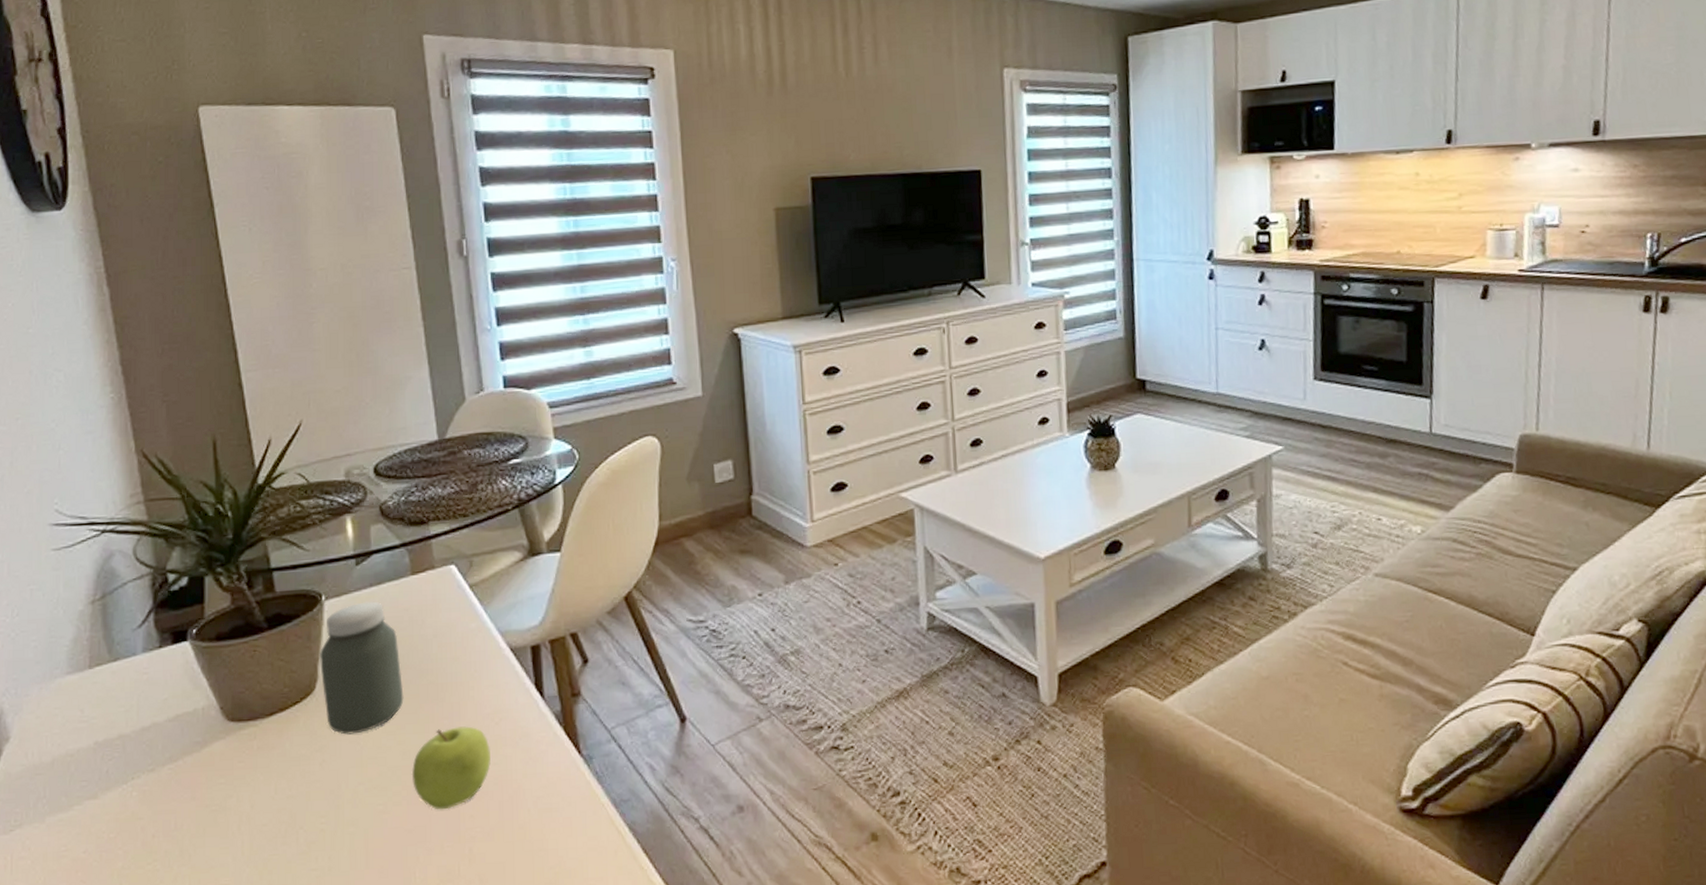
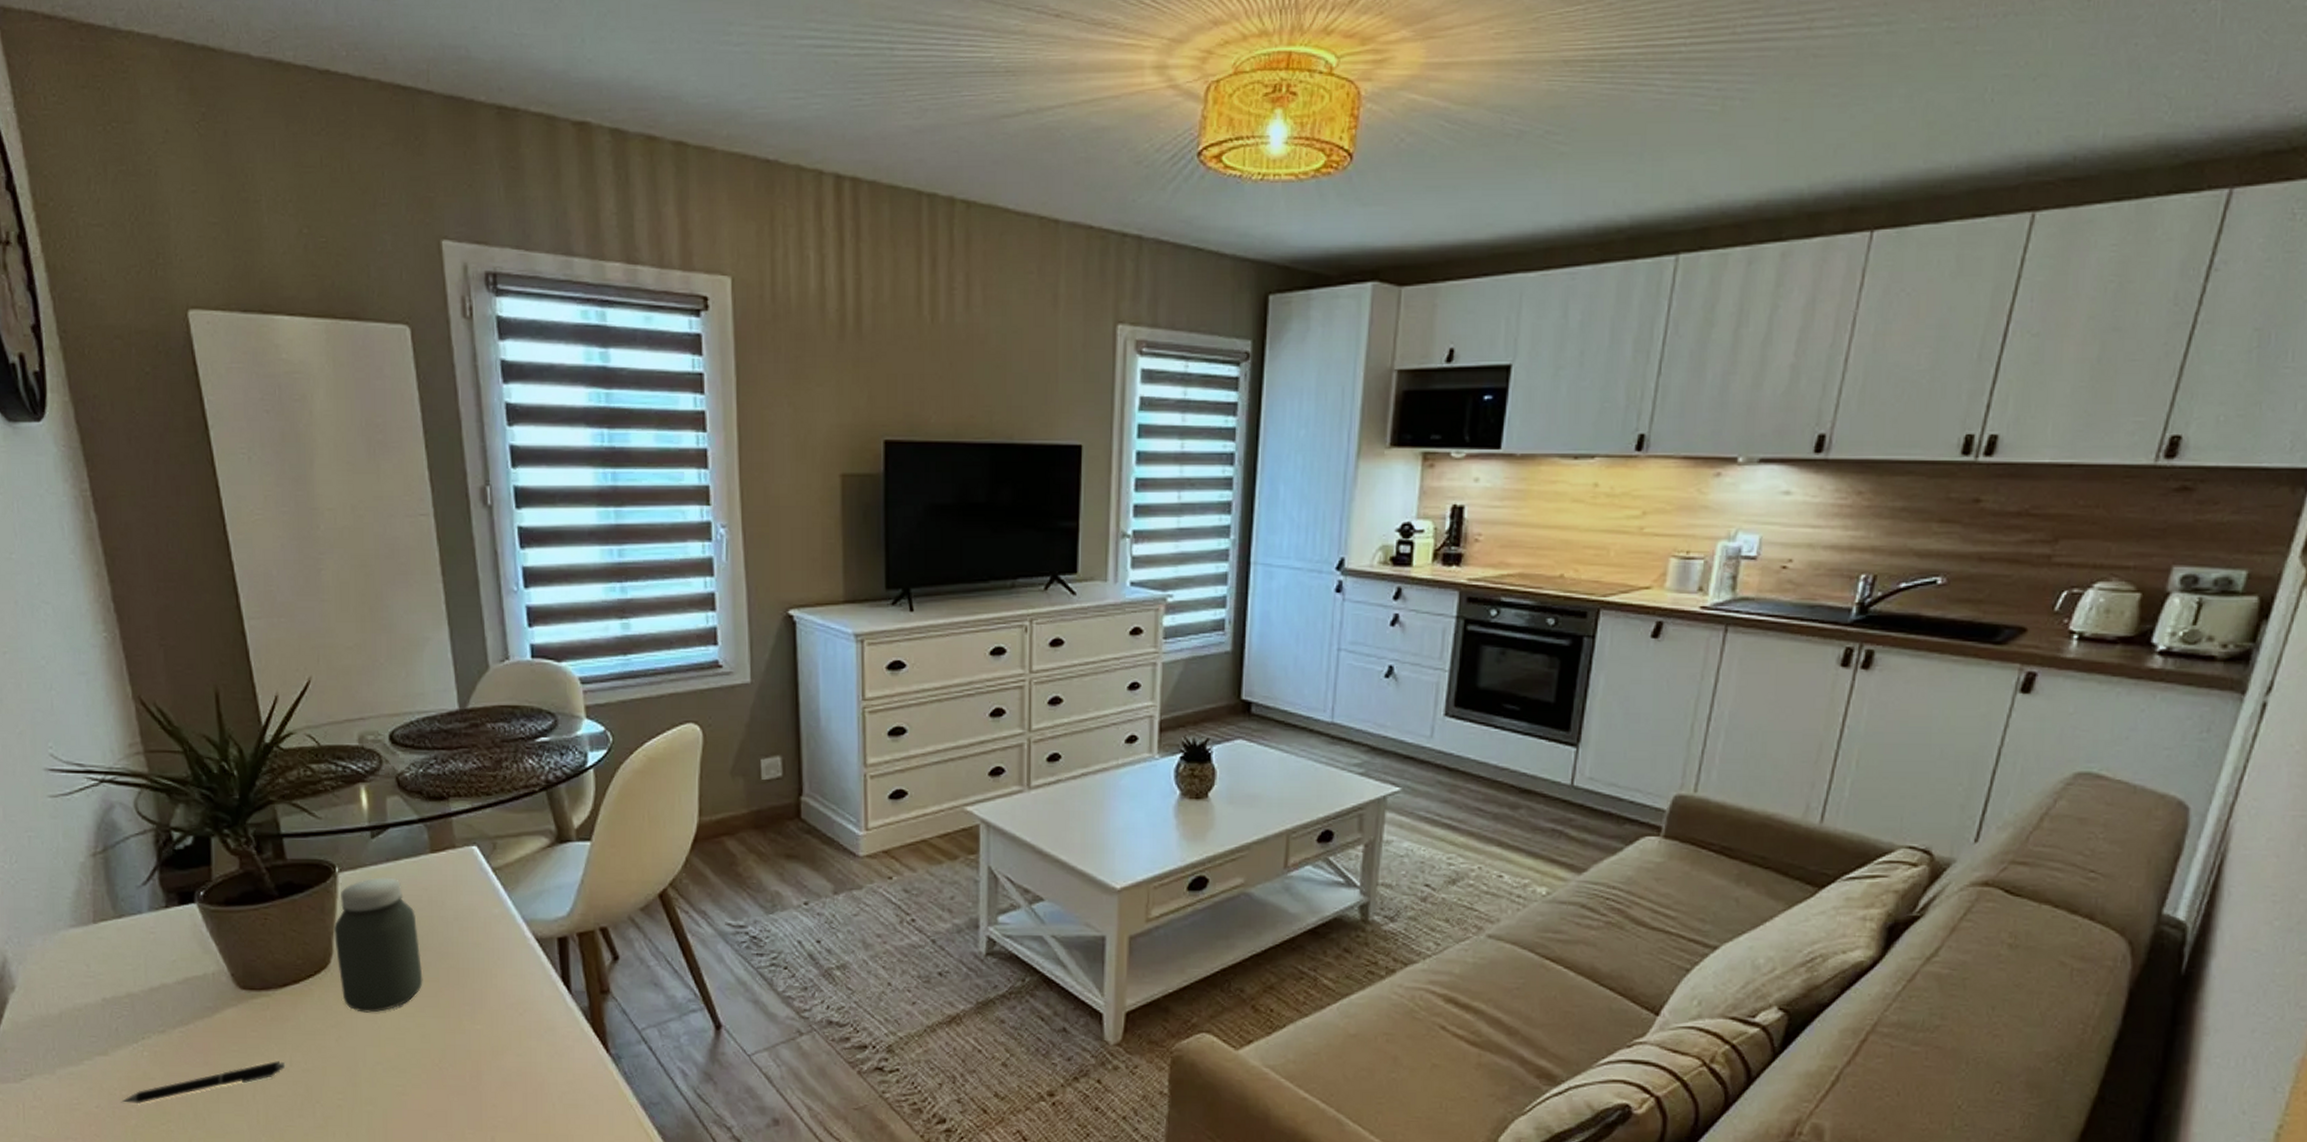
pen: none [108,790,271,846] -> present [121,1061,286,1104]
fruit: present [411,726,491,810] -> none [431,1014,514,1097]

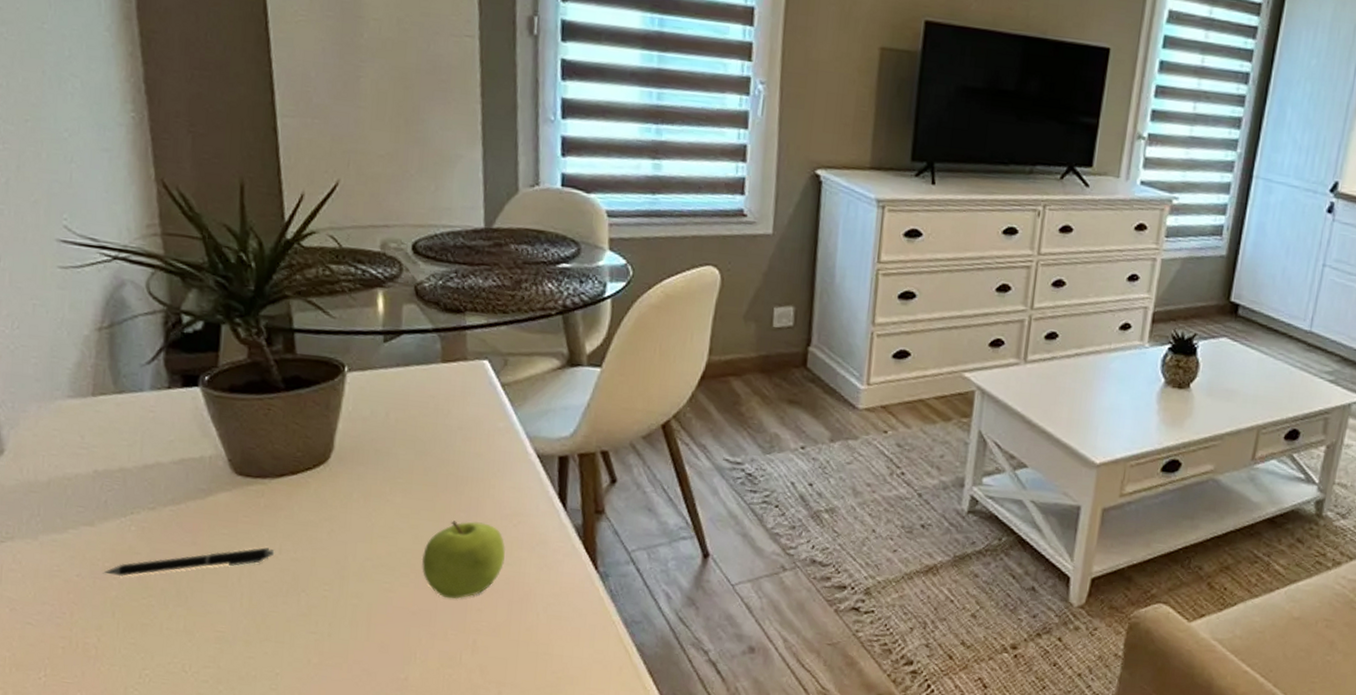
jar: present [333,877,423,1013] -> none [336,381,422,511]
fruit: none [431,1014,514,1097] -> present [421,520,505,600]

